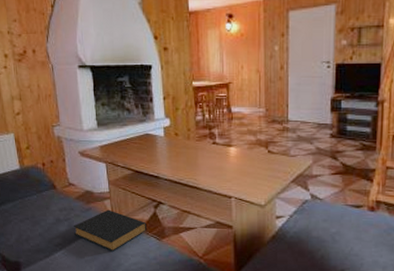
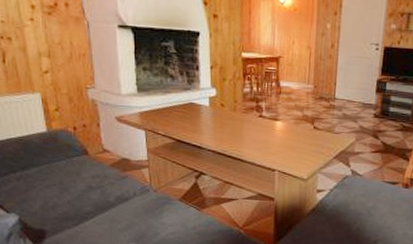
hardback book: present [73,209,146,252] -> none [106,178,186,221]

